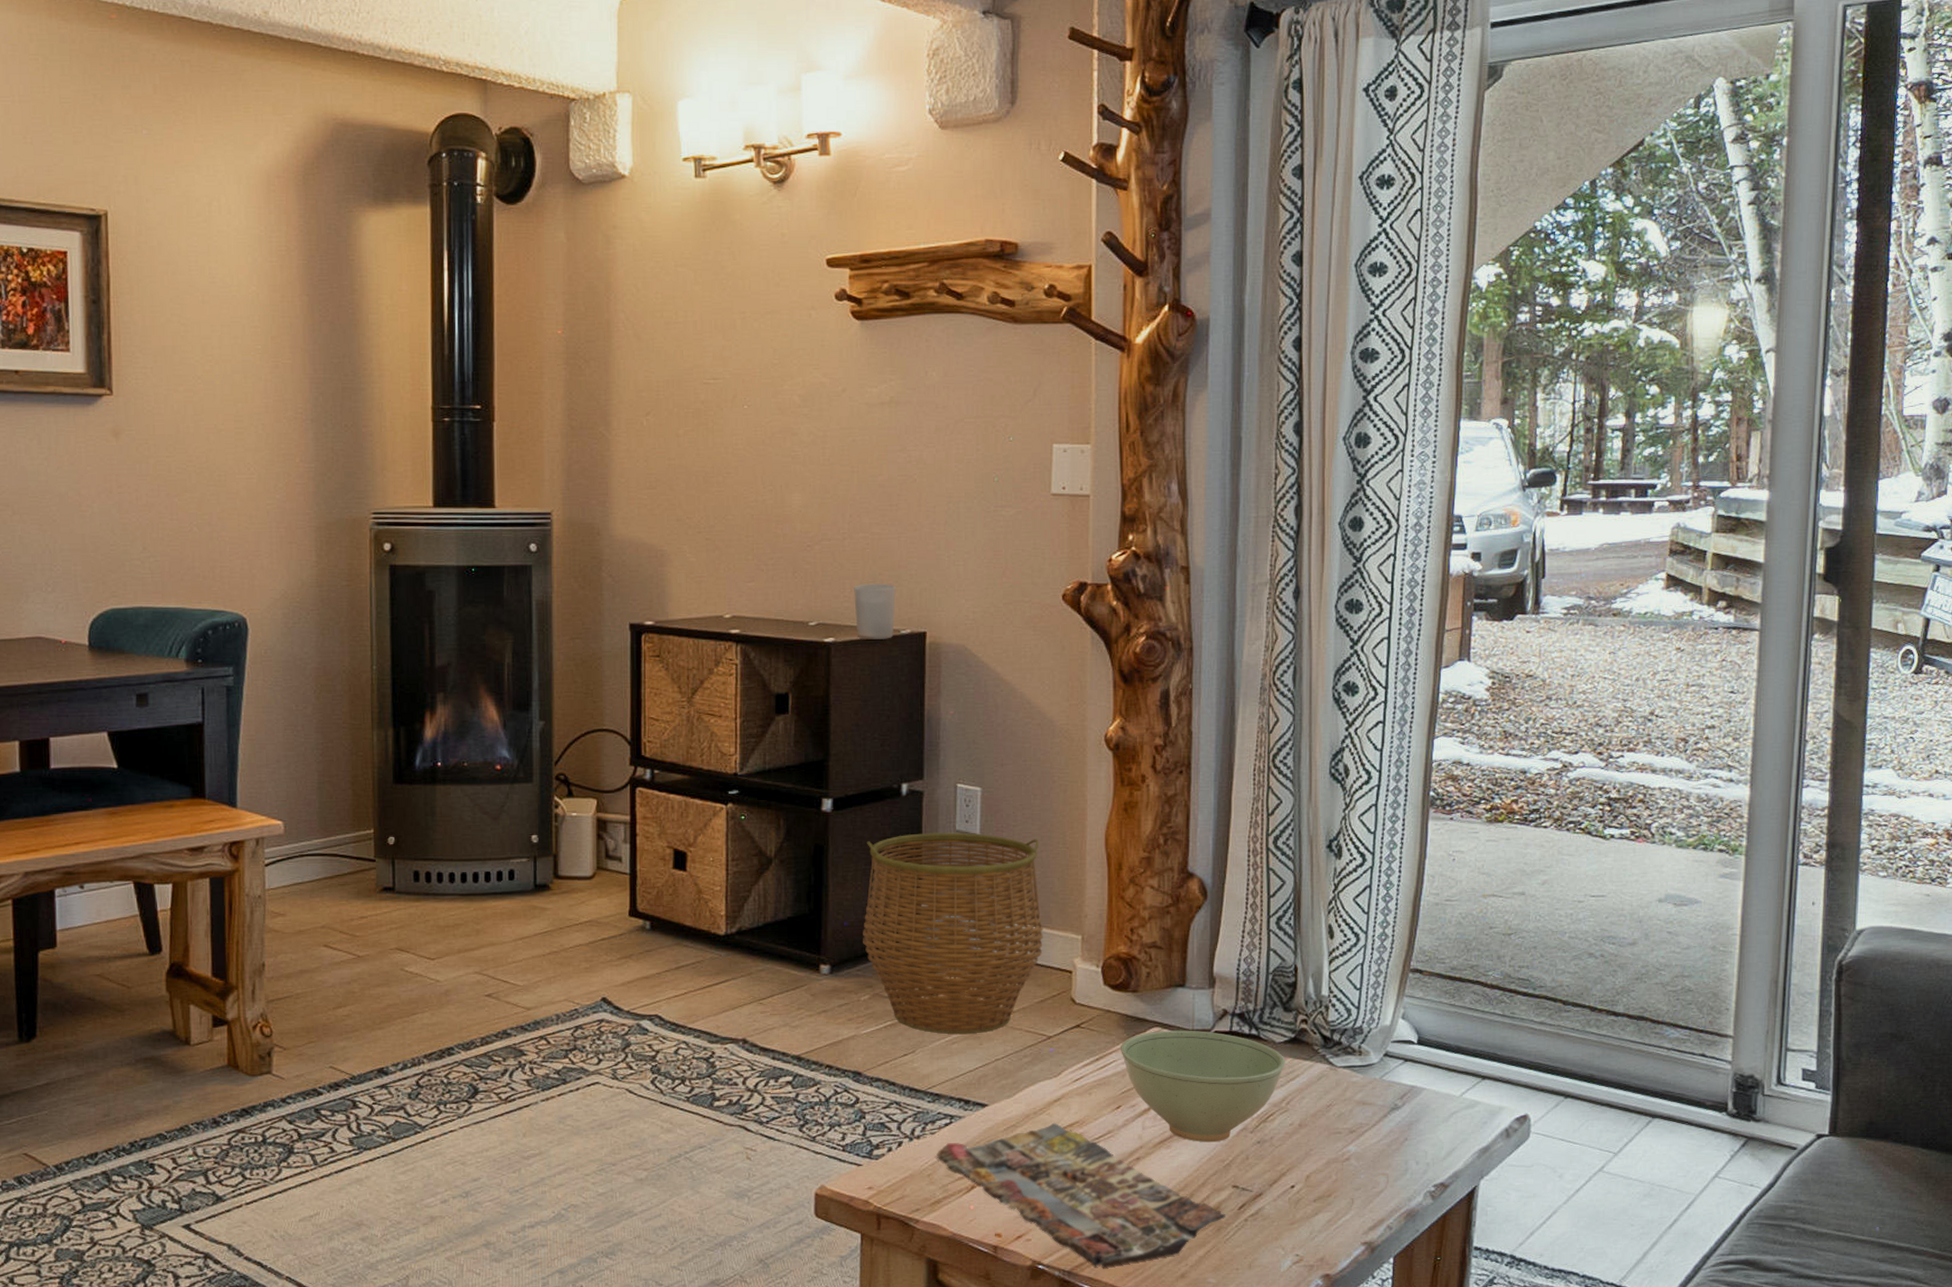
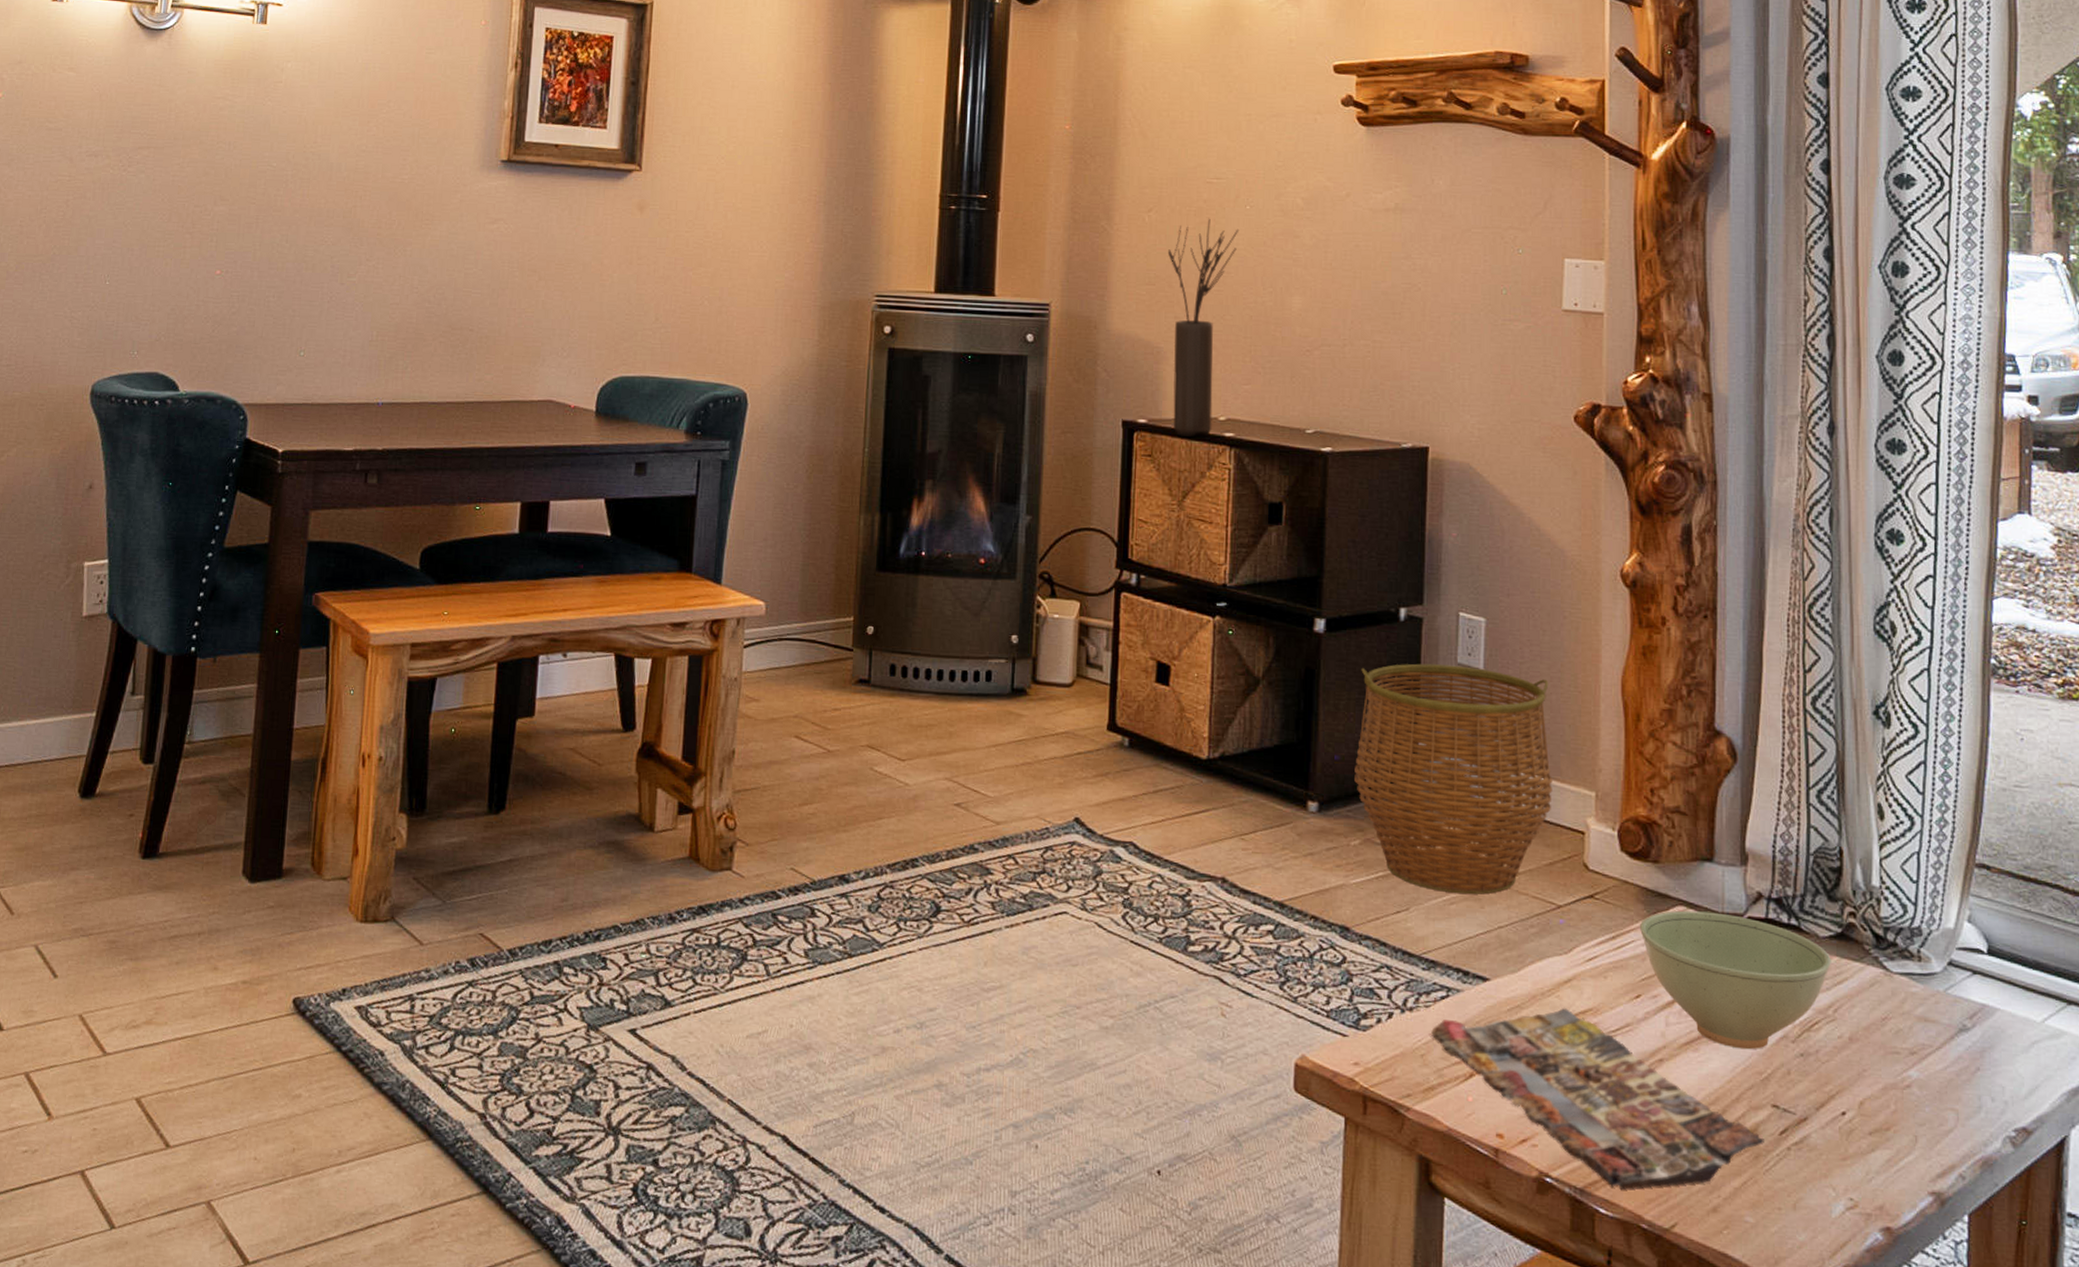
vase: none [667,419,738,635] -> present [1167,218,1240,437]
candle holder: present [854,583,896,640] -> none [1353,393,1397,452]

